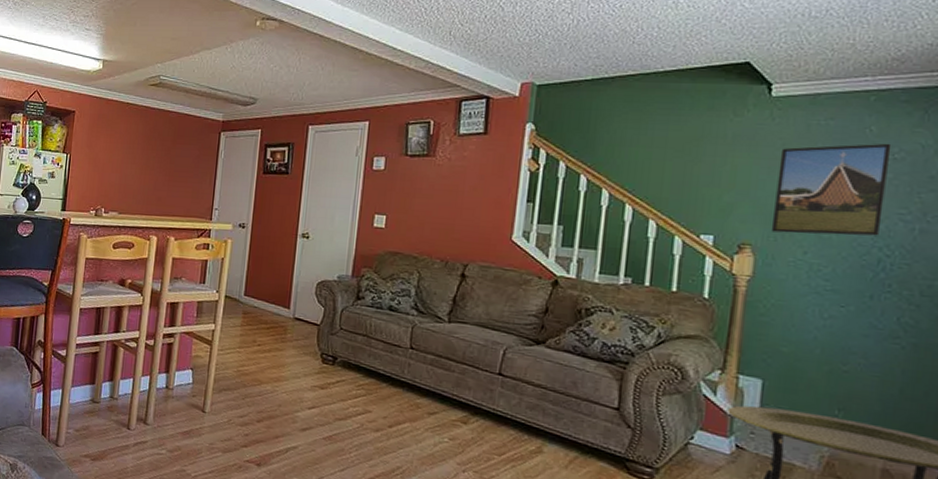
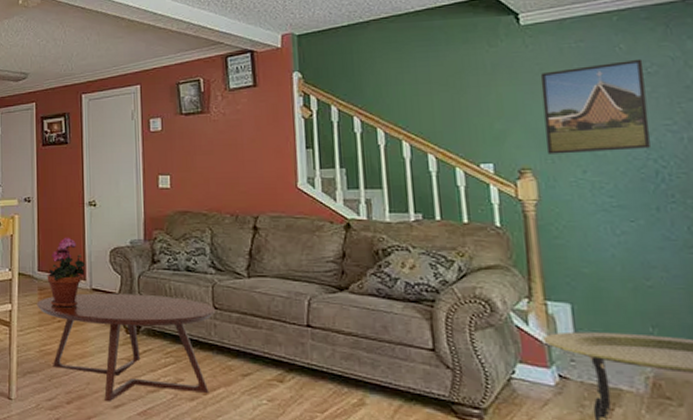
coffee table: none [239,321,413,427] -> present [36,293,216,402]
potted plant: none [252,265,291,334] -> present [47,237,85,308]

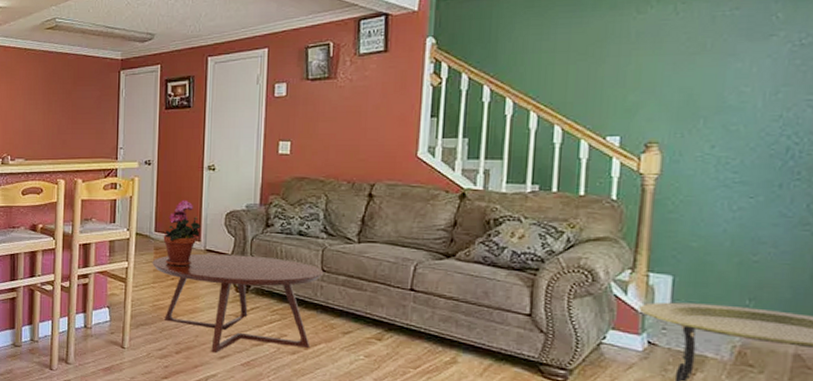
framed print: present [540,58,651,154] -> none [677,29,799,128]

